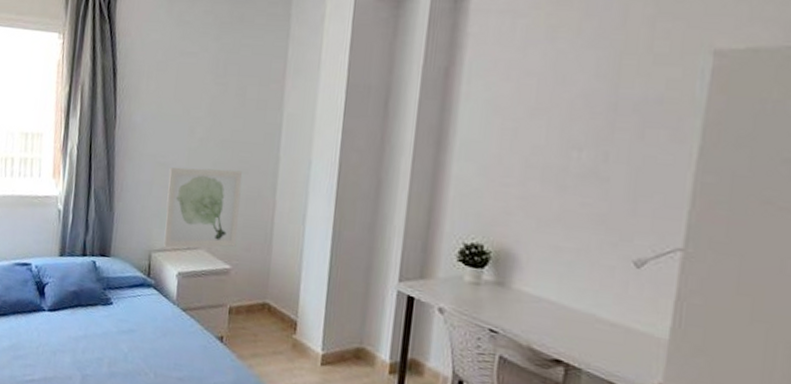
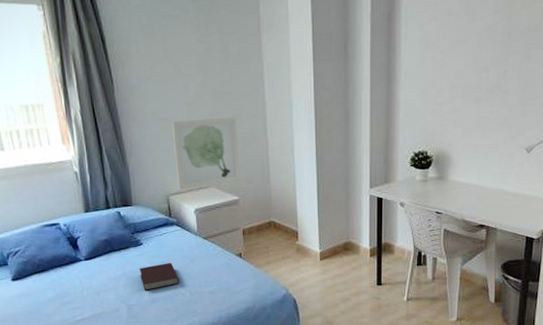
book: none [103,331,146,362] -> present [140,263,179,291]

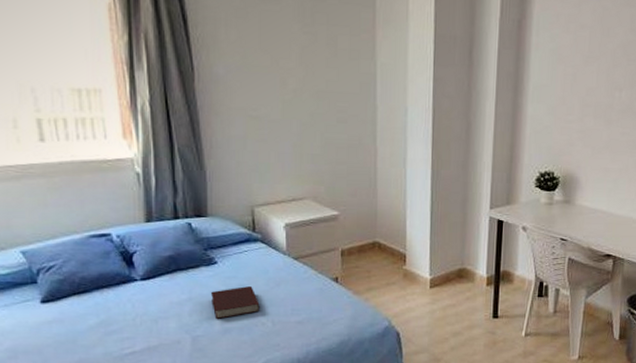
wall art: present [171,117,240,191] -> none [263,120,342,202]

